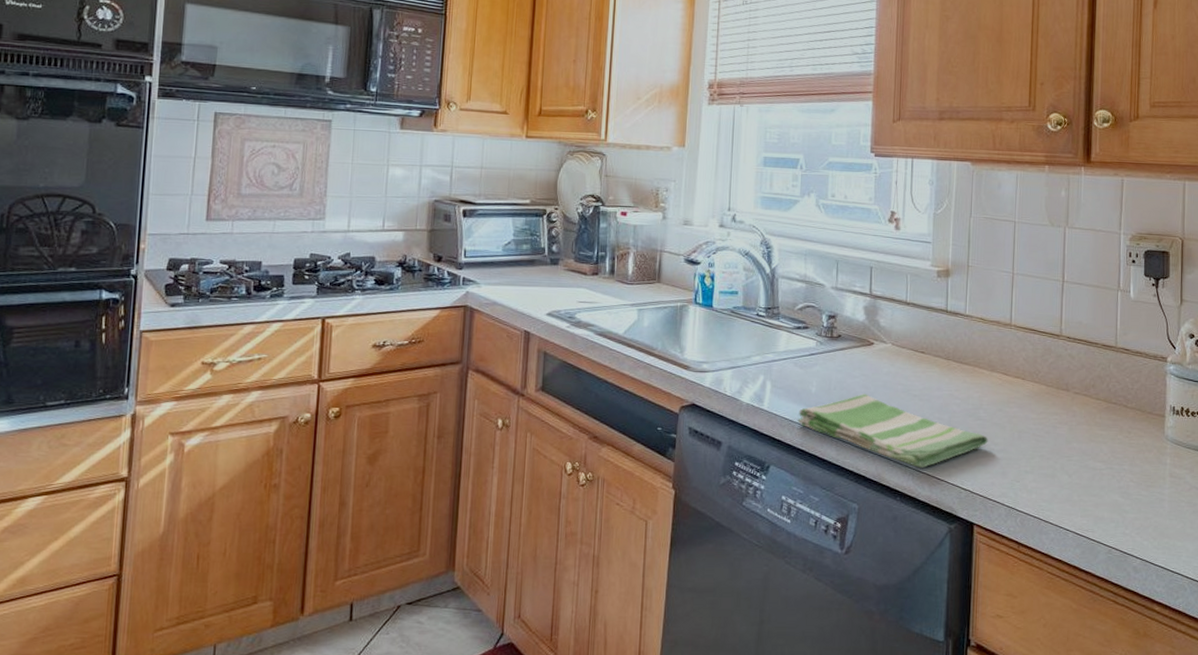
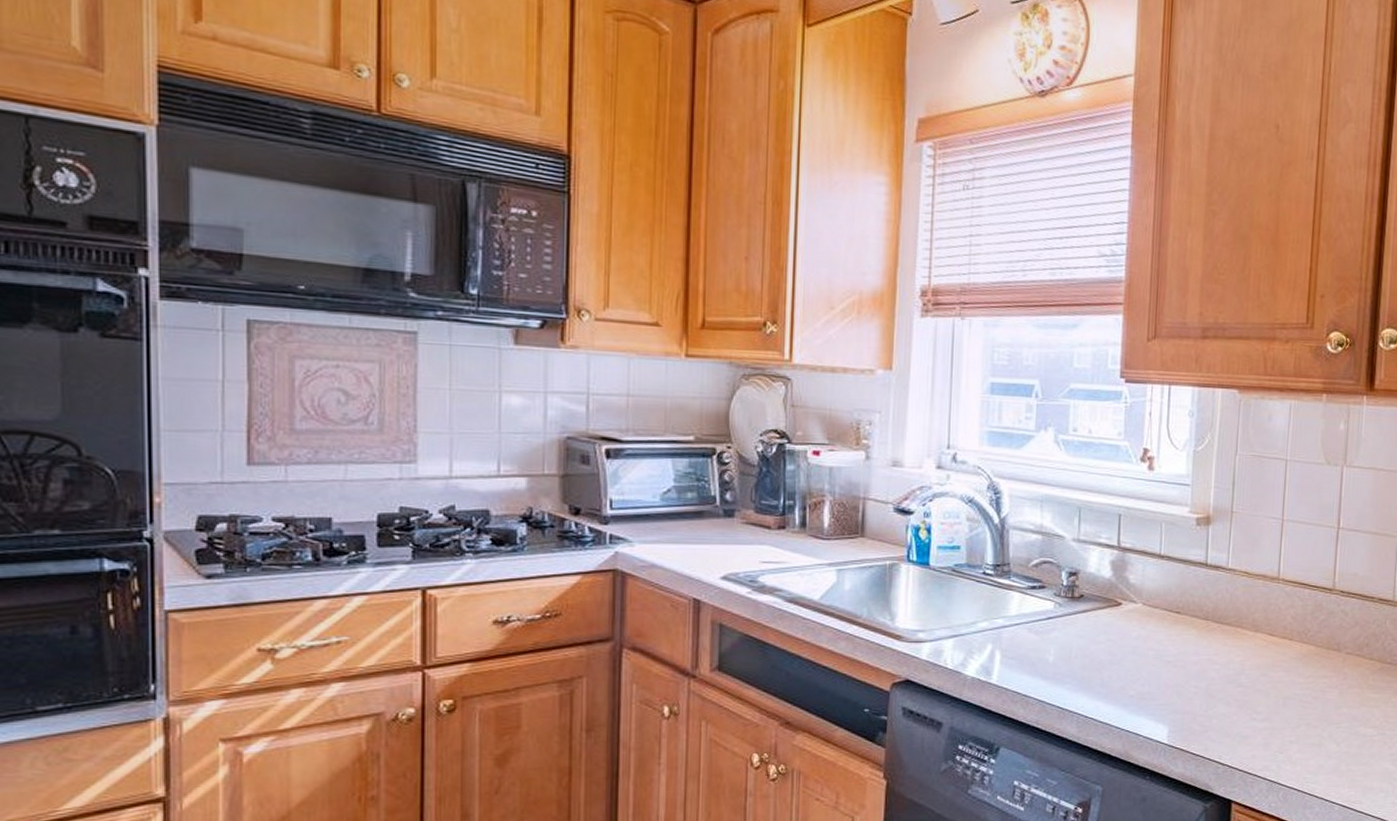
dish towel: present [797,394,988,468] -> none [1032,662,1250,742]

